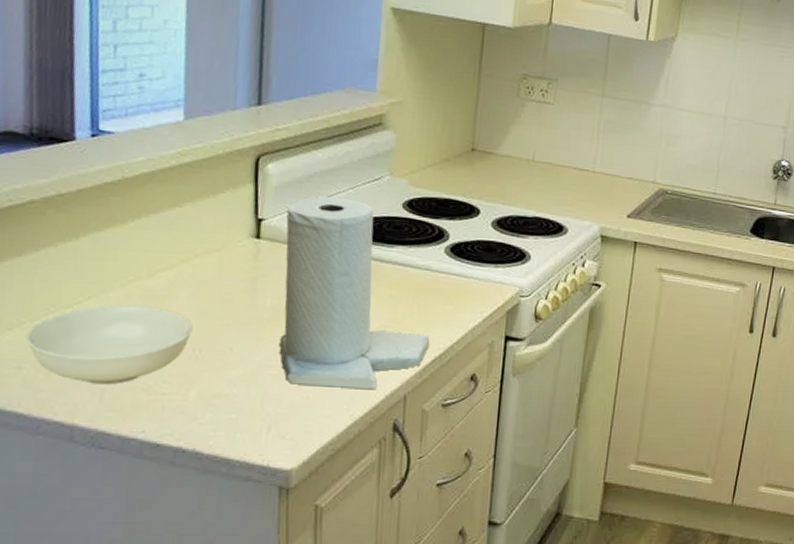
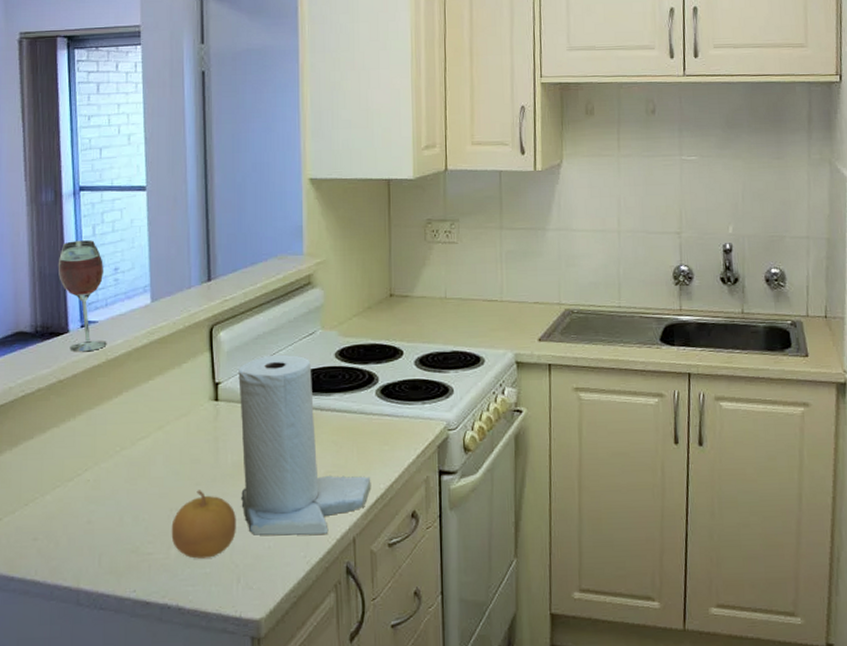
bowl: present [26,305,193,385] -> none [39,473,169,549]
wineglass: none [63,33,125,166] -> present [57,240,107,353]
fruit: none [192,331,272,404] -> present [171,490,236,559]

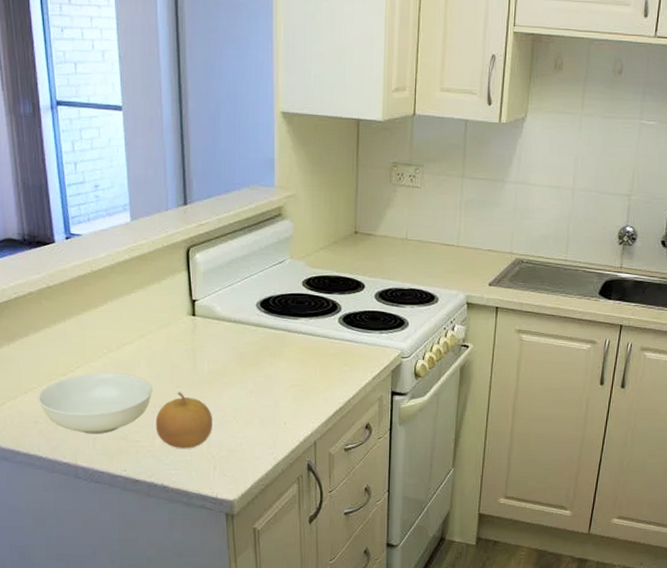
bowl: none [39,473,169,549] -> present [38,373,153,434]
wineglass: present [57,240,107,353] -> none [40,155,91,262]
paper towel: present [238,354,371,536] -> none [213,278,332,437]

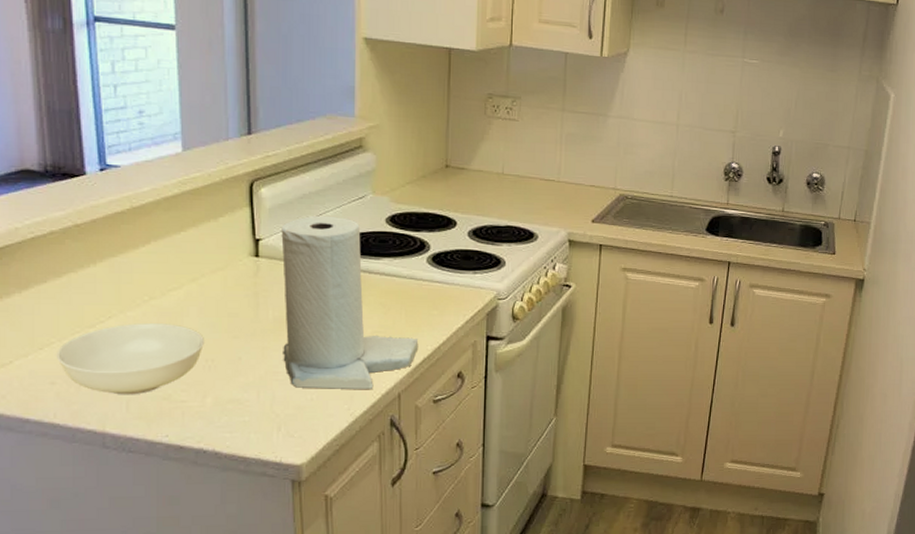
fruit: present [155,392,212,449] -> none [207,343,277,408]
paper towel: none [213,278,332,437] -> present [281,215,419,390]

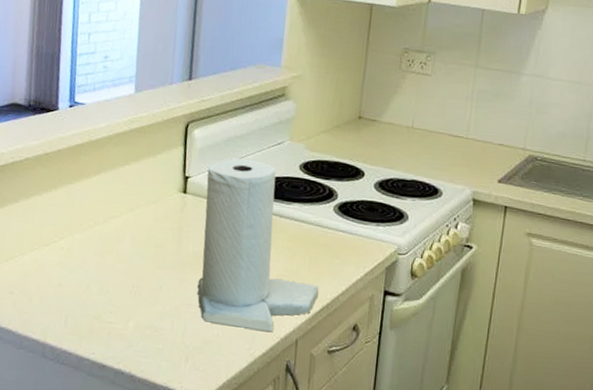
bowl: present [56,323,204,395] -> none [17,245,134,312]

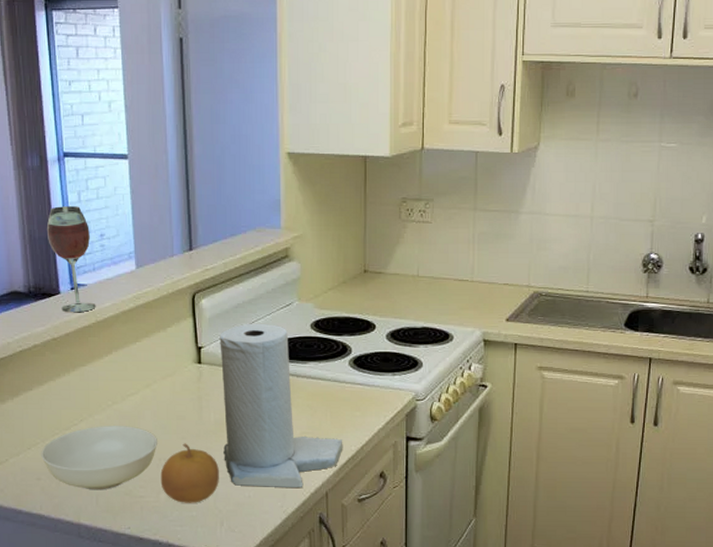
bowl: none [17,245,134,312] -> present [41,426,157,490]
wineglass: none [54,25,95,131] -> present [46,206,96,313]
fruit: none [131,272,191,336] -> present [160,443,219,503]

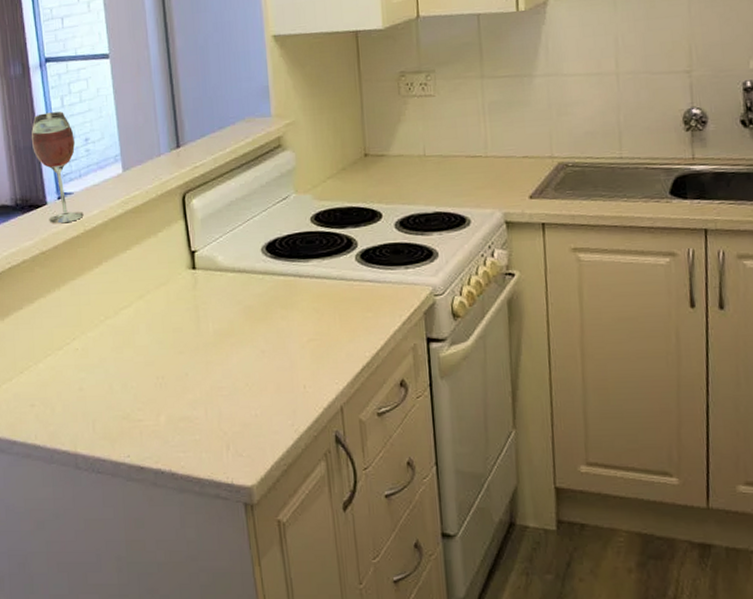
bowl: present [41,426,157,490] -> none [34,342,154,416]
fruit: present [160,443,219,503] -> none [159,358,222,426]
paper towel: present [220,323,343,489] -> none [213,220,356,404]

